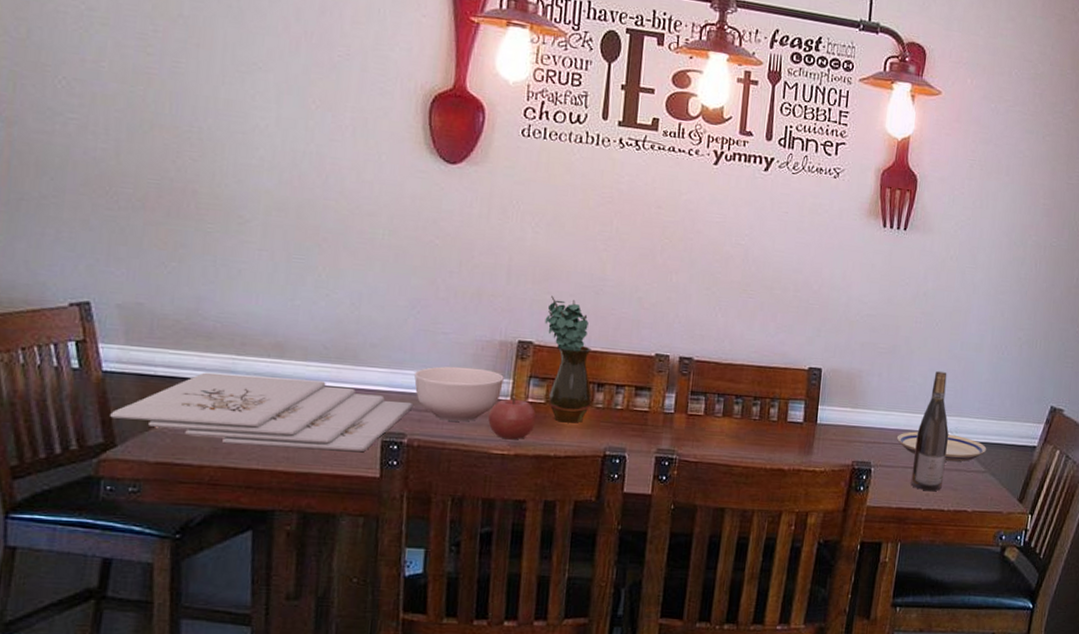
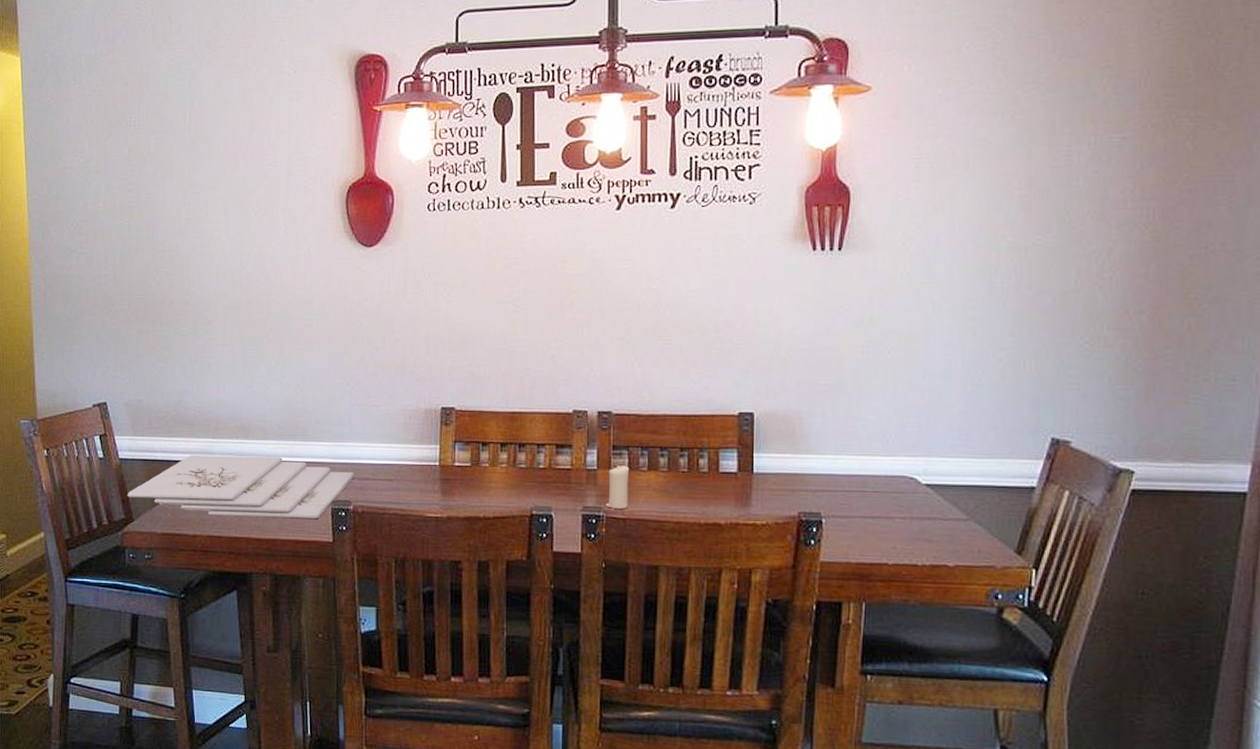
bowl: present [413,366,504,422] -> none [353,436,431,488]
fruit: present [488,395,537,440] -> none [421,460,464,503]
vase: present [544,295,592,423] -> none [464,361,515,484]
candle: none [679,409,706,453] -> present [605,464,630,509]
plate: present [896,431,987,462] -> none [850,476,968,509]
wine bottle: present [910,370,949,491] -> none [872,405,916,543]

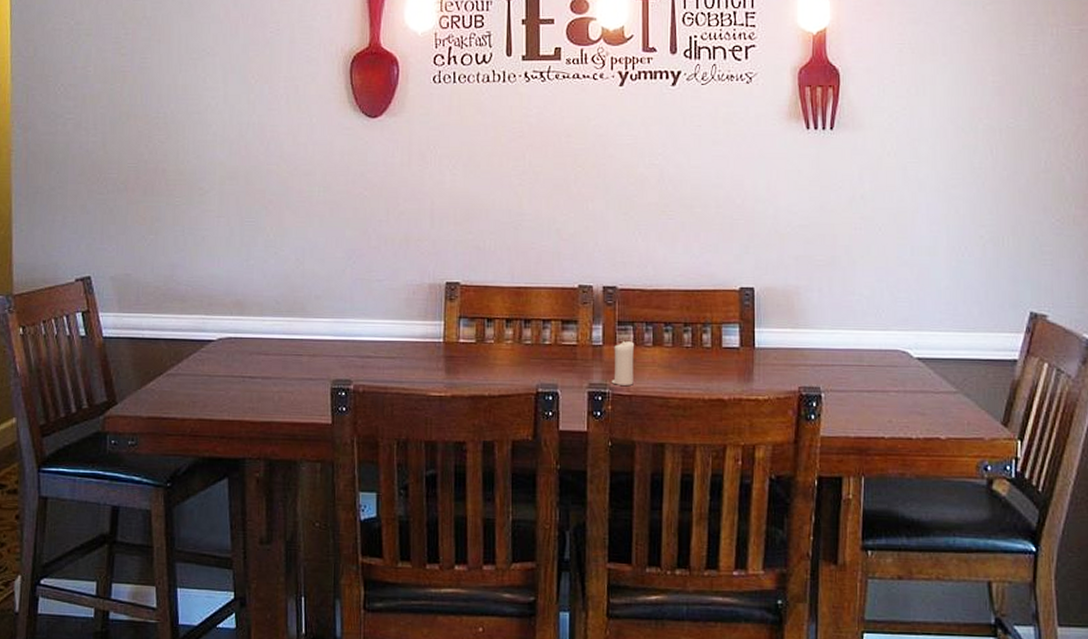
placemat: present [127,455,355,519] -> none [111,332,356,400]

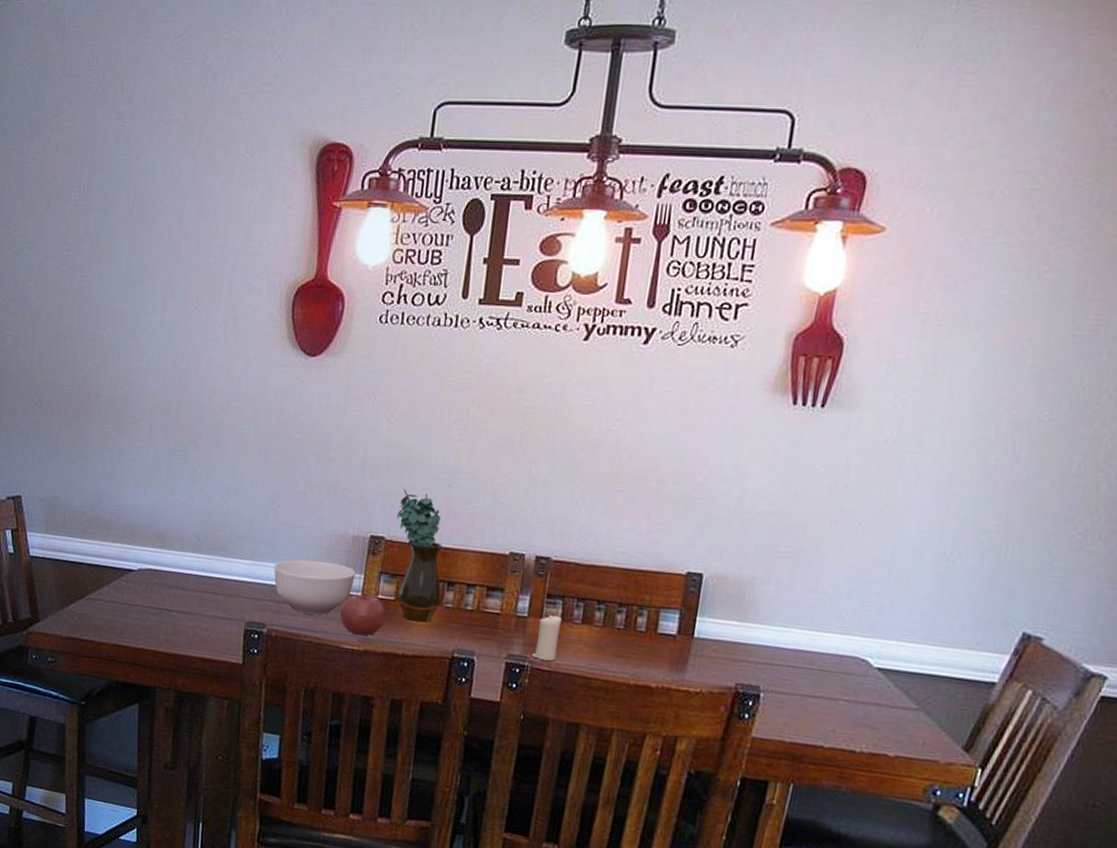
bowl: none [354,312,435,366] -> present [273,559,356,615]
fruit: none [424,336,469,381] -> present [340,590,386,636]
vase: none [469,235,520,361] -> present [396,489,443,622]

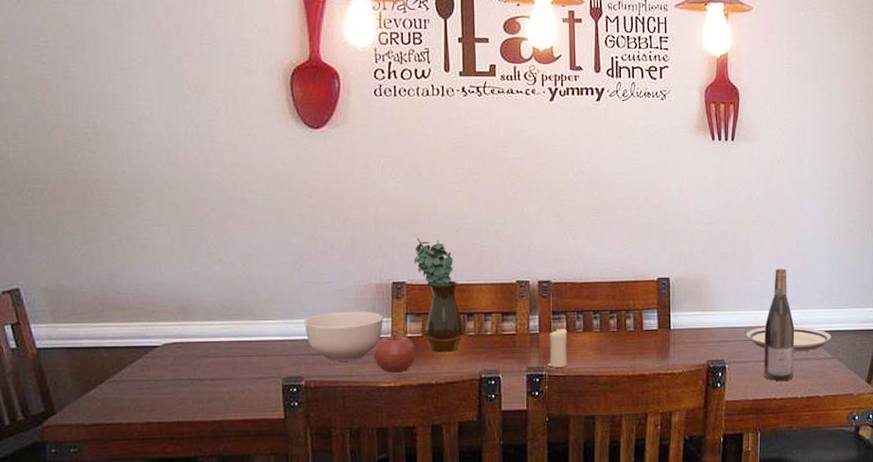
plate: none [795,653,922,695] -> present [746,326,832,352]
wine bottle: none [811,581,871,728] -> present [763,268,795,381]

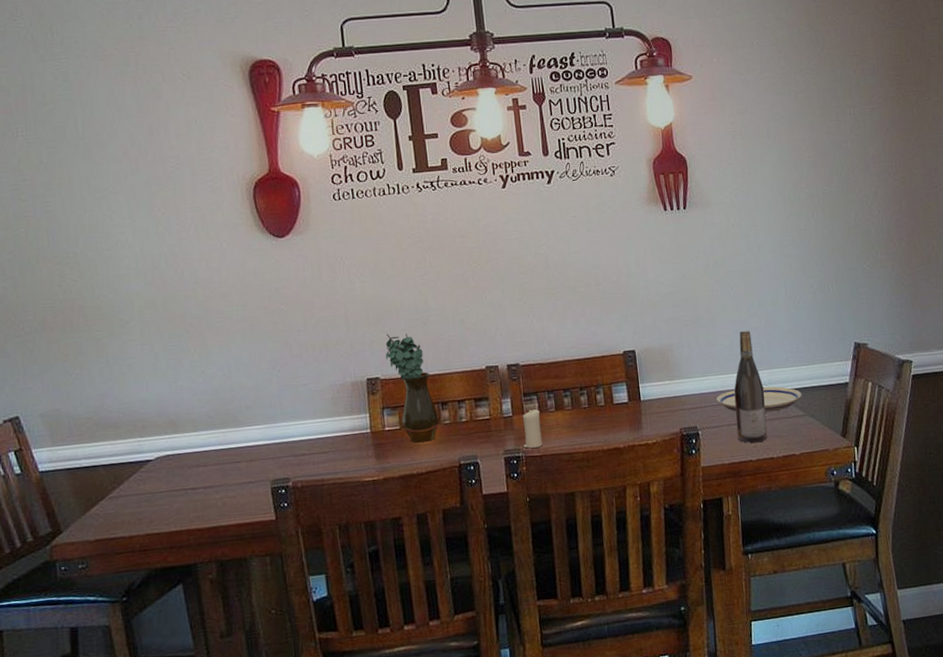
bowl: present [303,311,383,361] -> none [286,409,362,461]
fruit: present [374,332,416,373] -> none [355,427,396,467]

